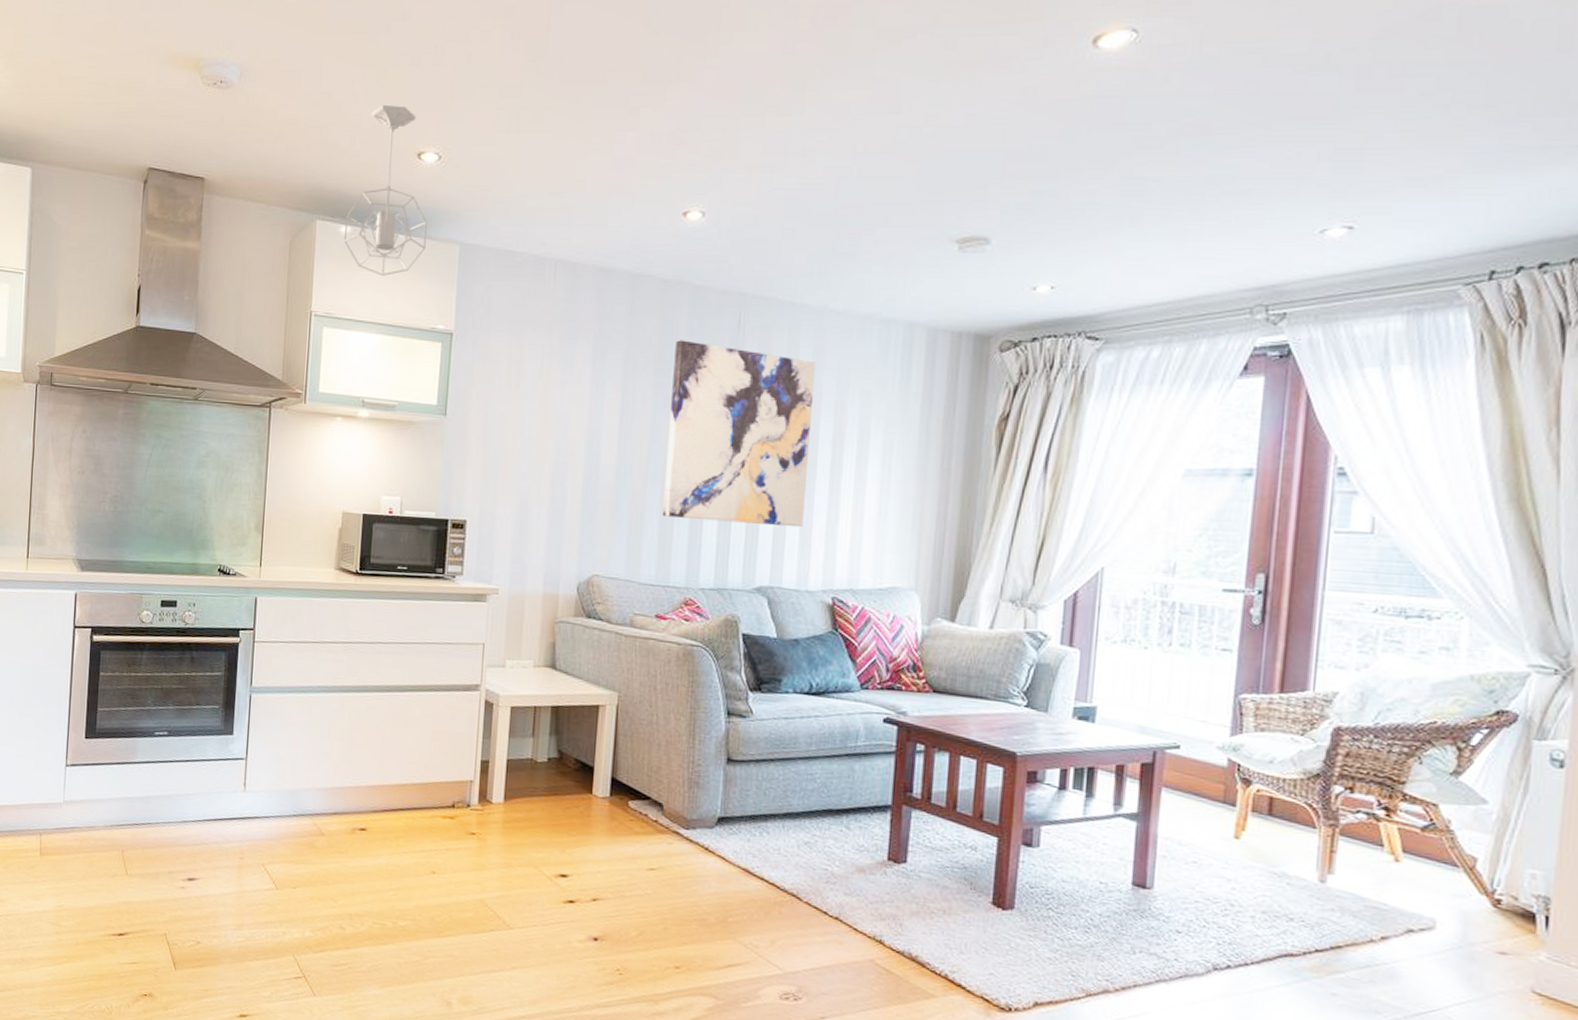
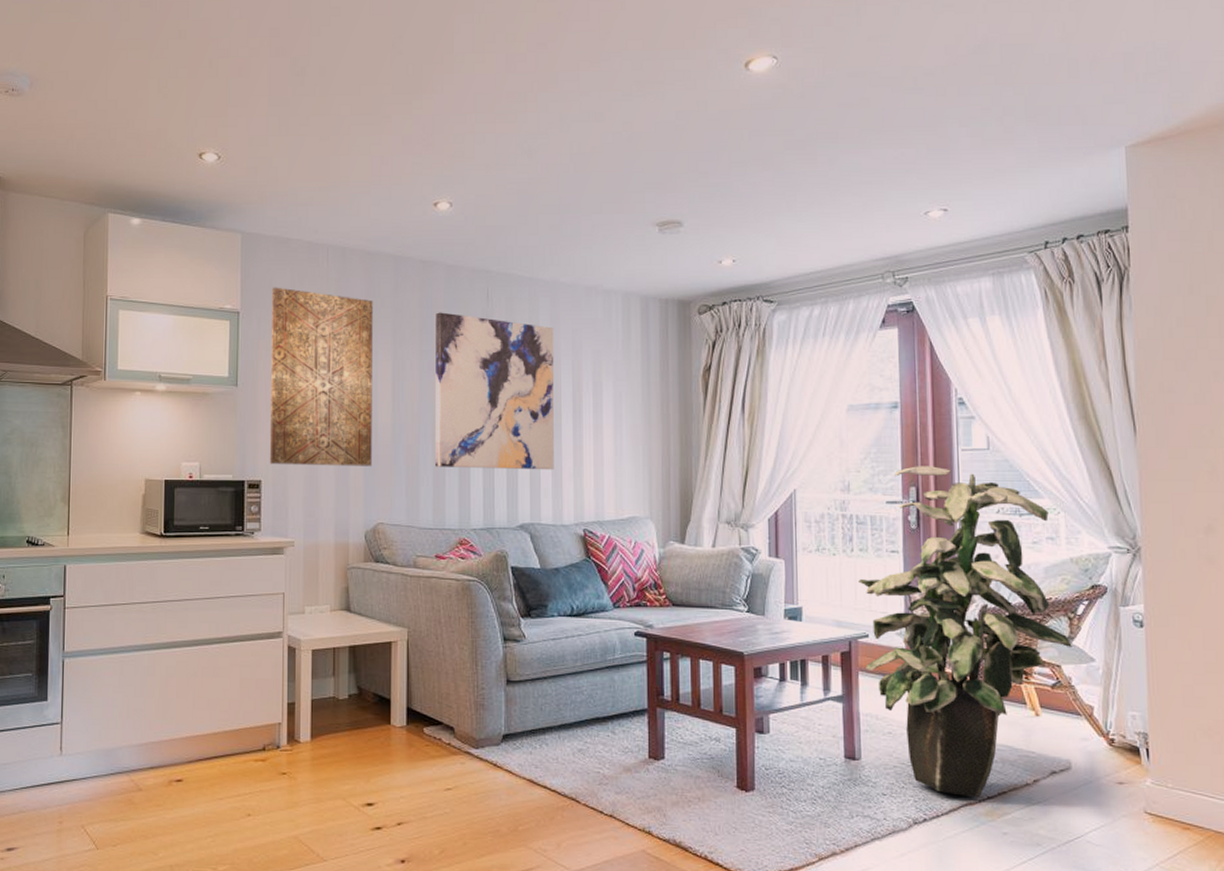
pendant light: present [343,104,427,277] -> none [134,111,211,263]
wall art: none [476,306,605,512] -> present [269,287,374,467]
indoor plant: none [1171,548,1458,950] -> present [858,466,1072,798]

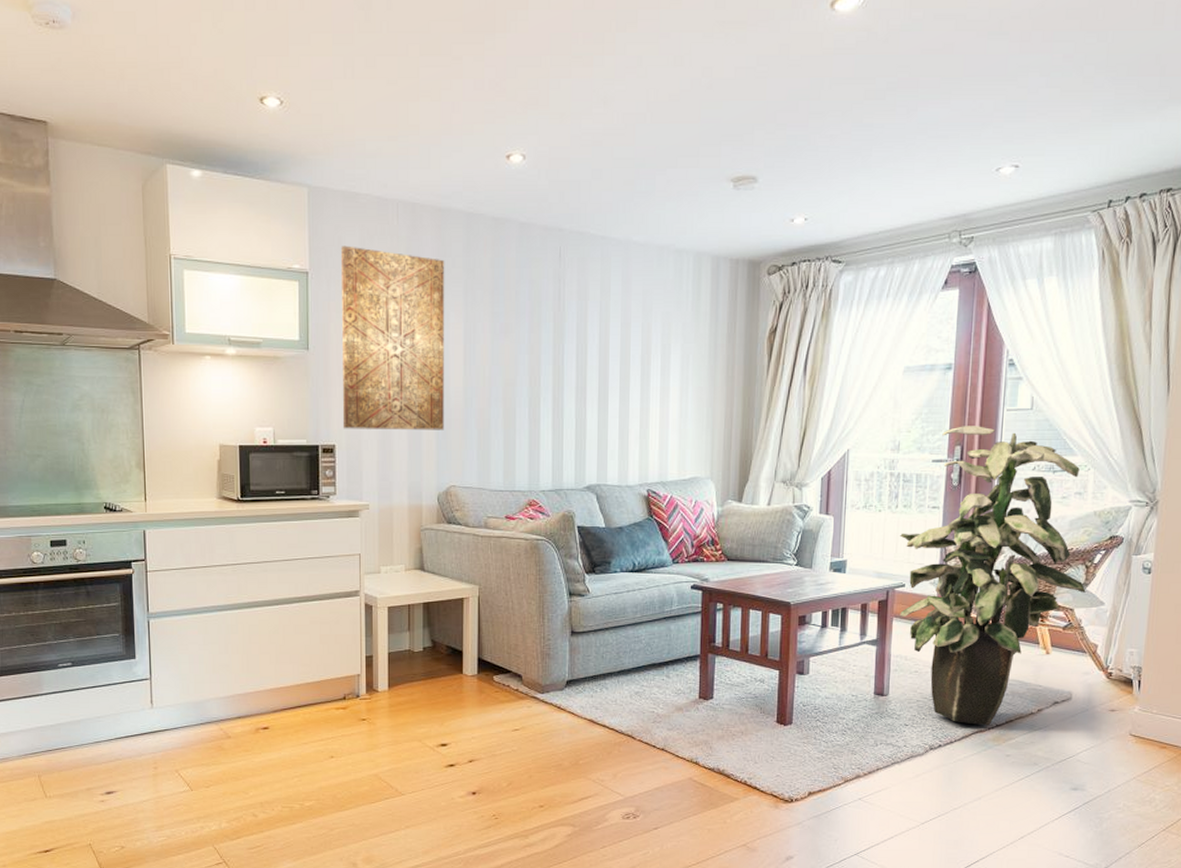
wall art: present [434,312,554,470] -> none [505,272,625,433]

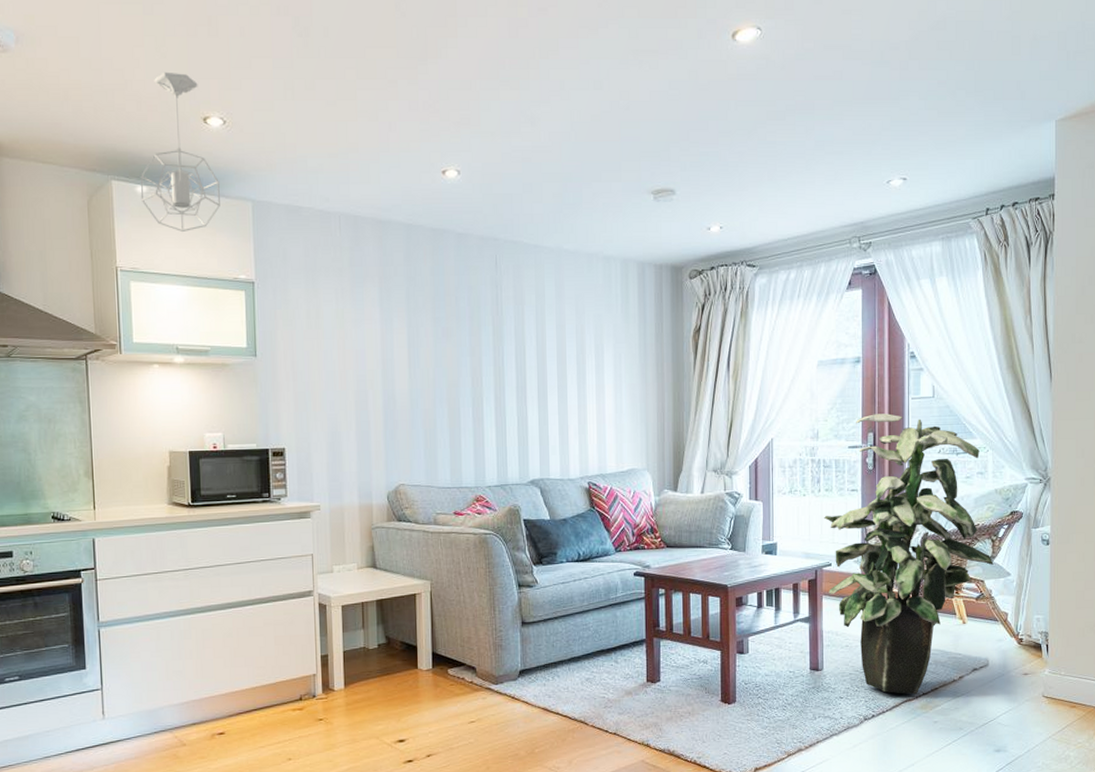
pendant light: none [195,48,275,220] -> present [140,71,220,233]
wall art: present [340,245,445,430] -> none [285,256,391,433]

